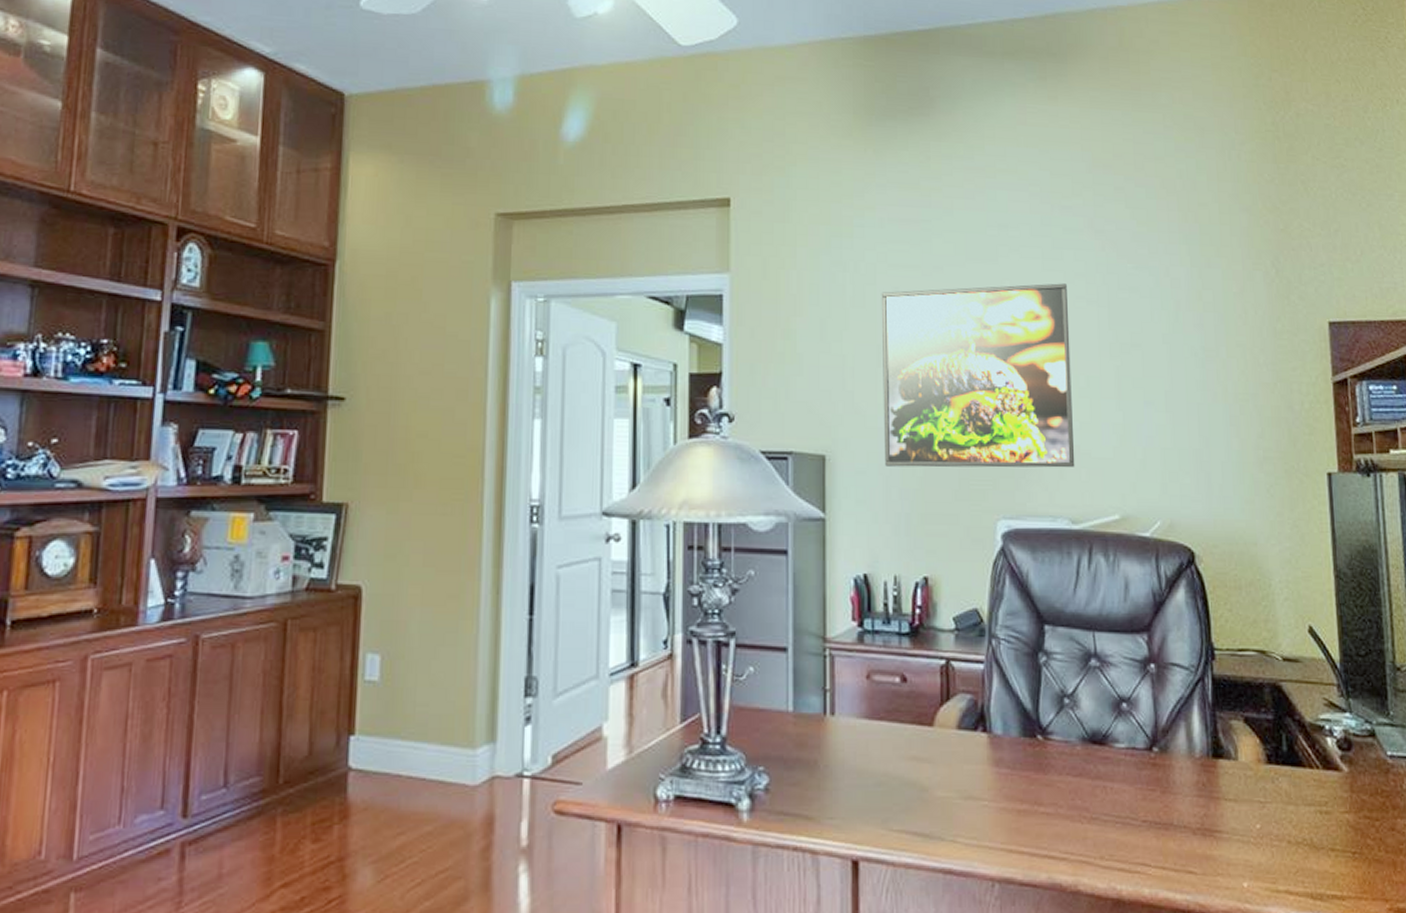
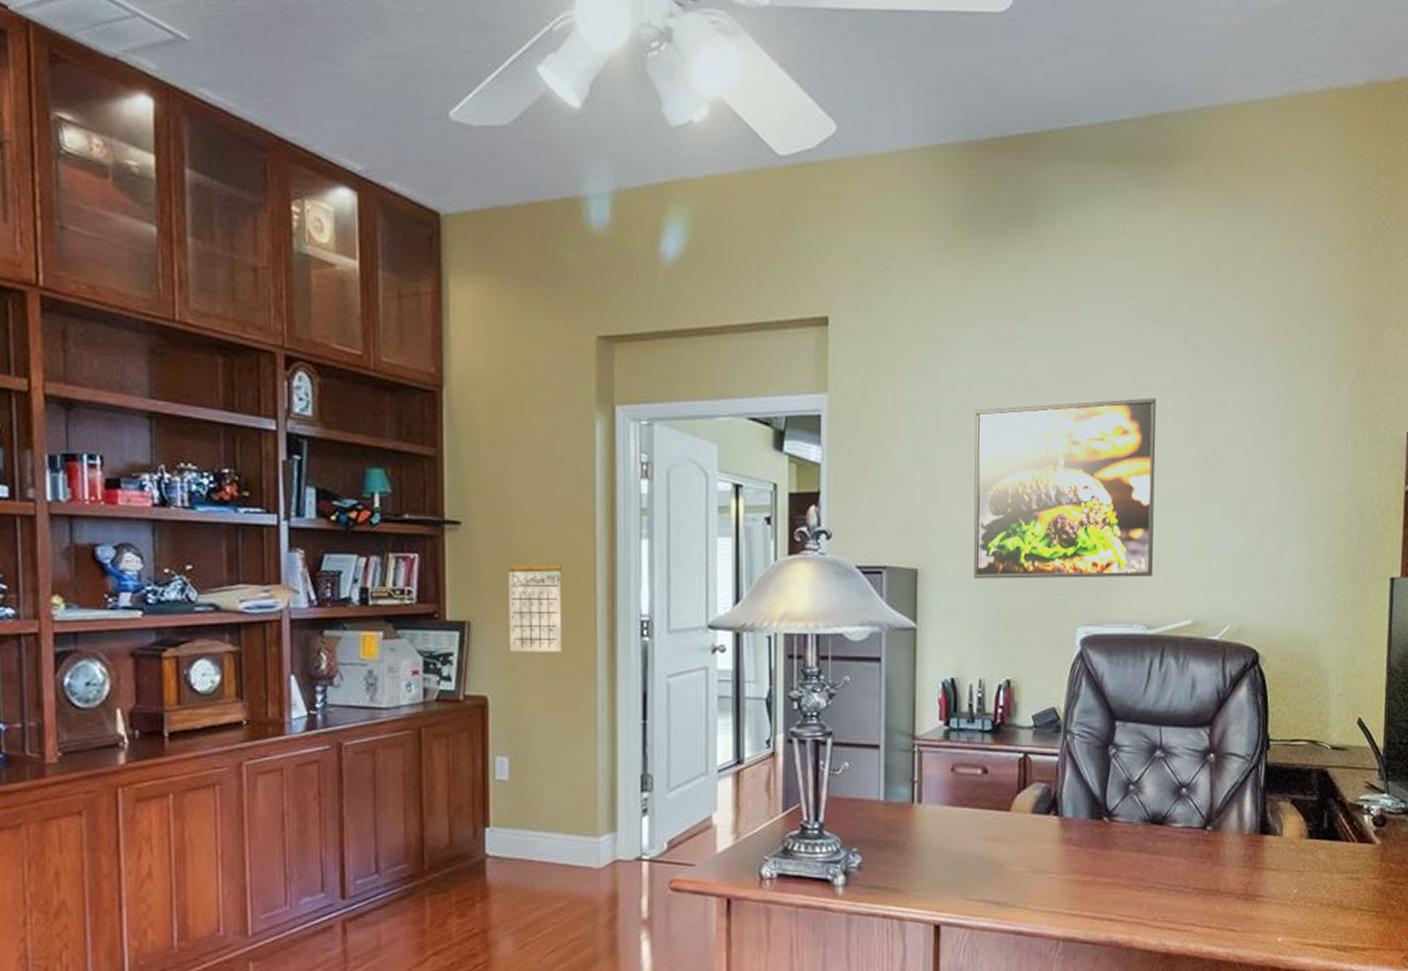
calendar: none [388,424,449,538] -> present [507,546,562,652]

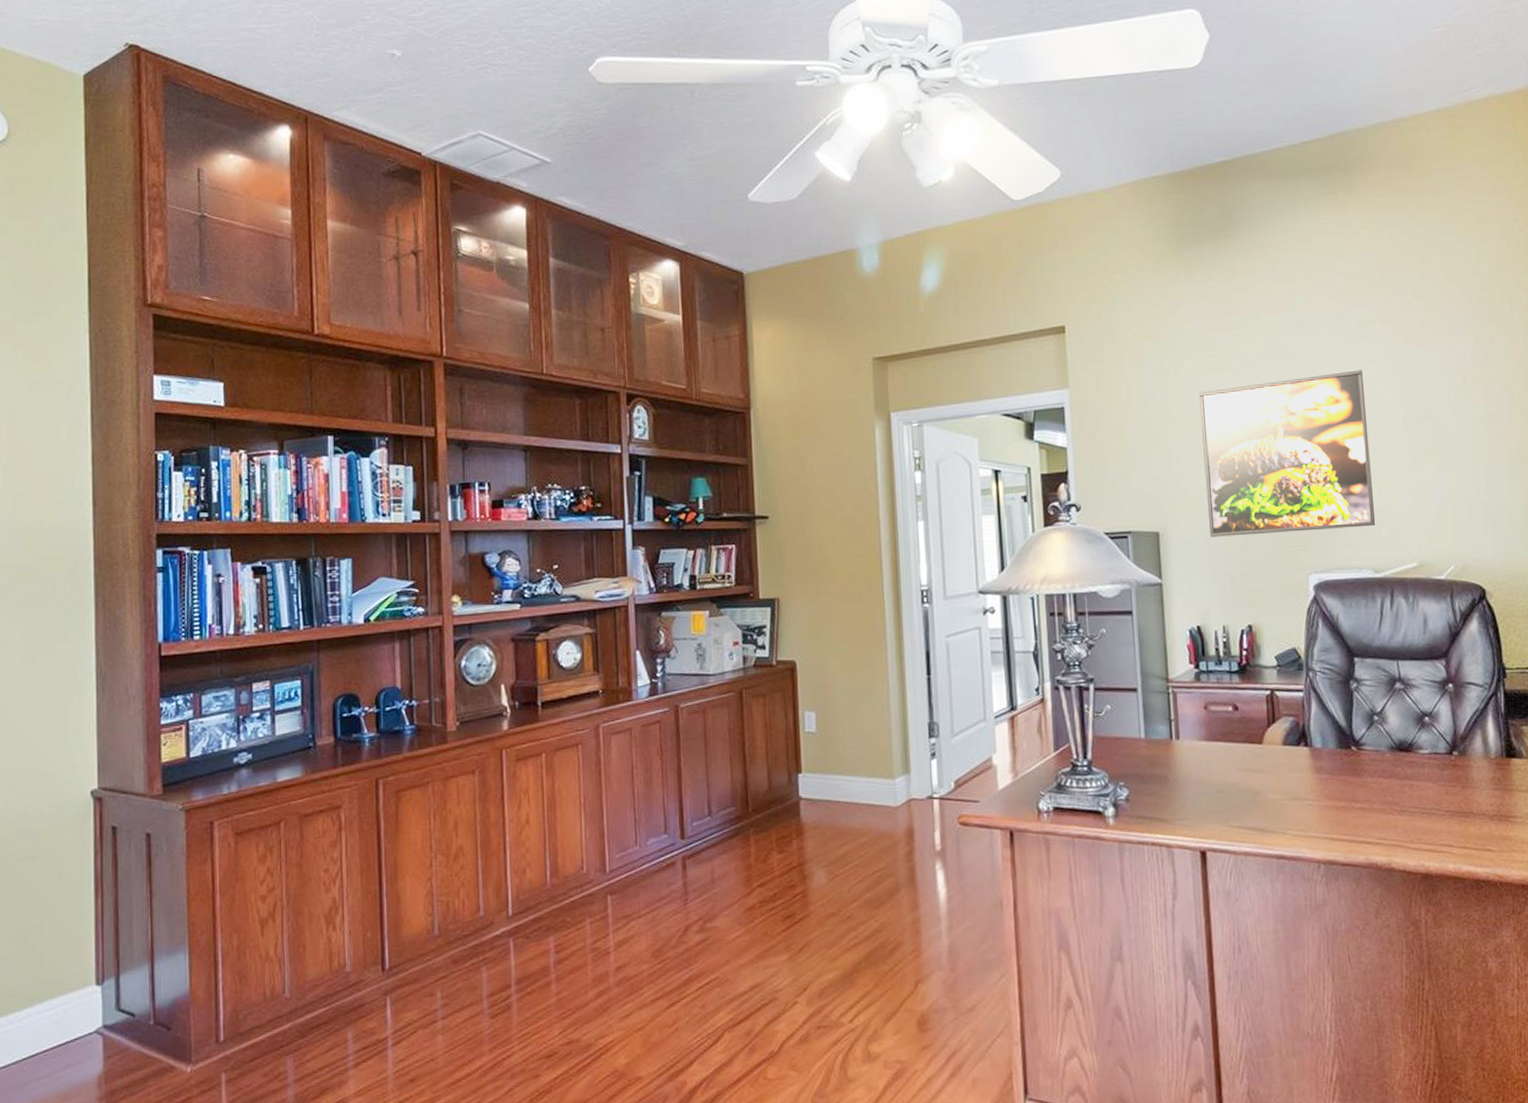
calendar: present [507,546,562,652] -> none [808,532,856,622]

